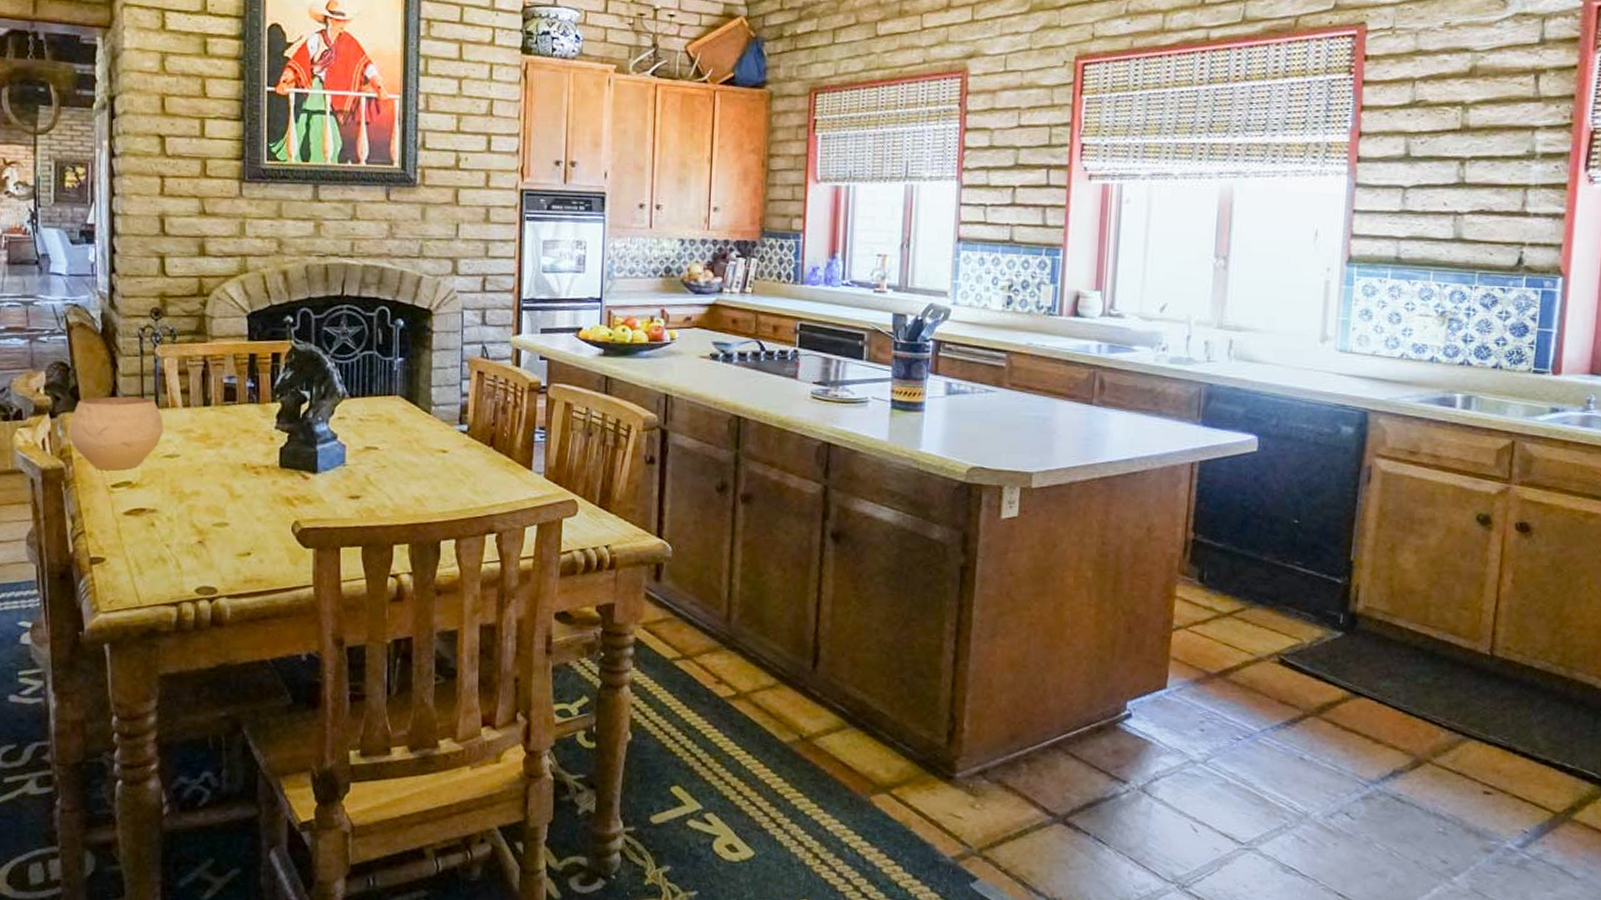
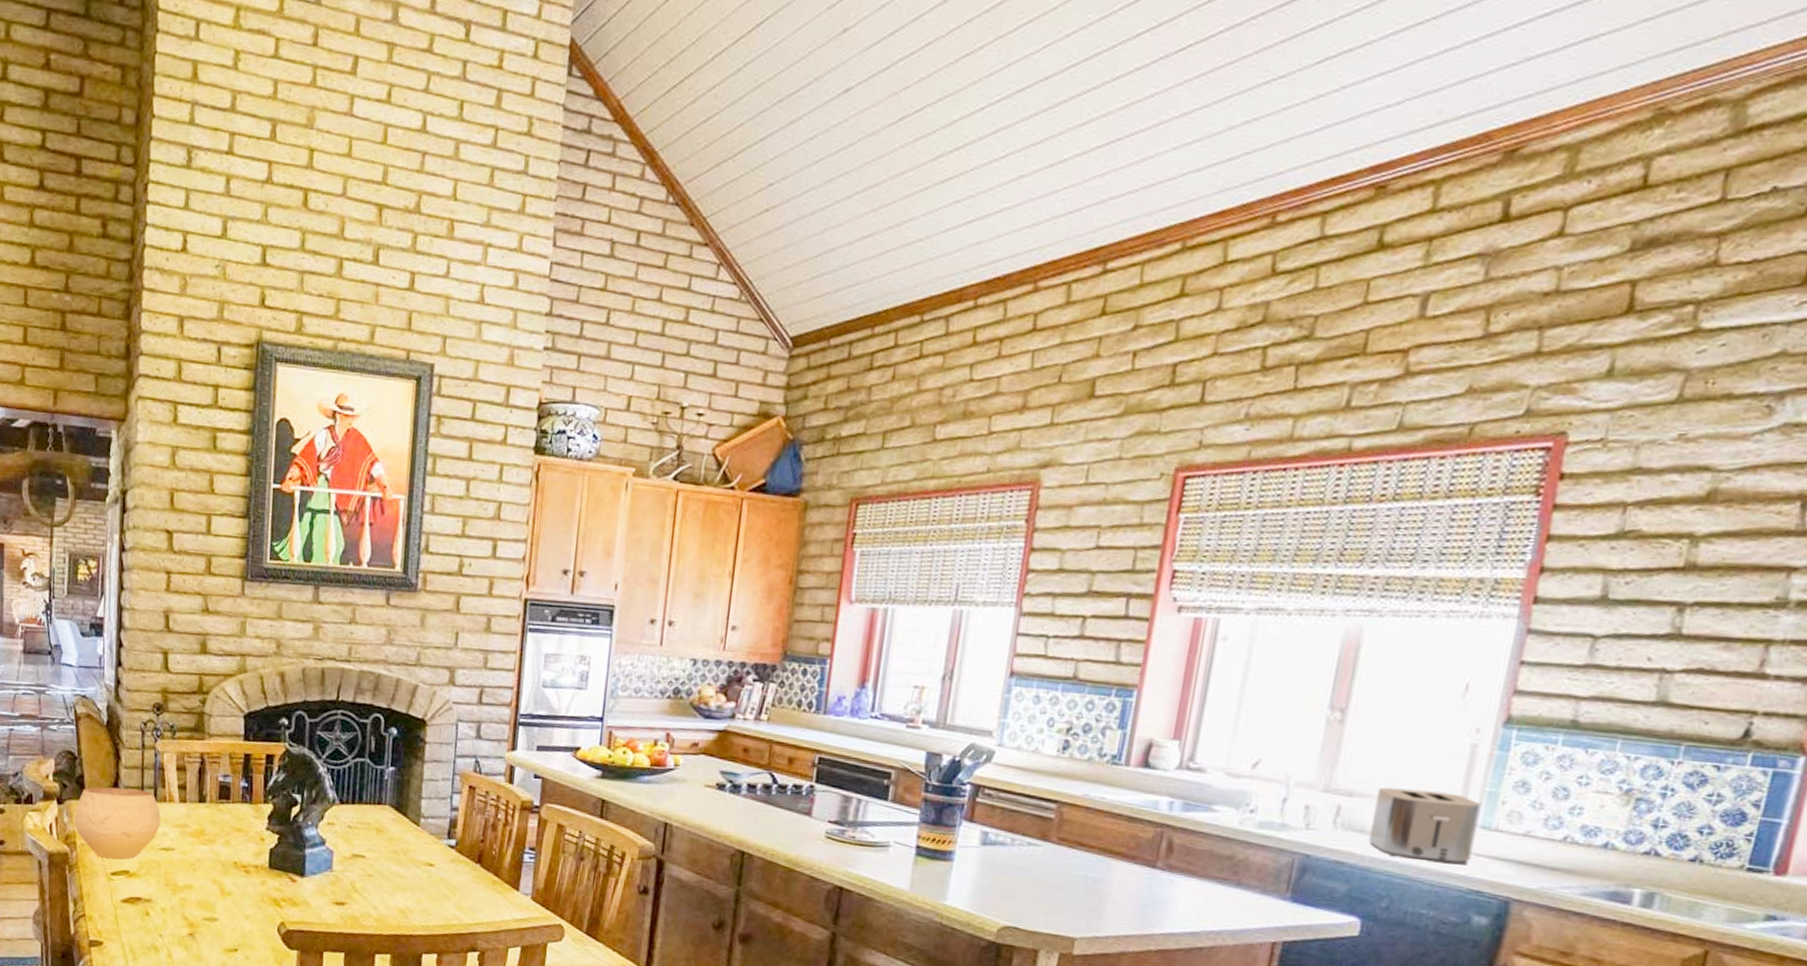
toaster: none [1256,321,1338,384] -> present [1368,787,1482,866]

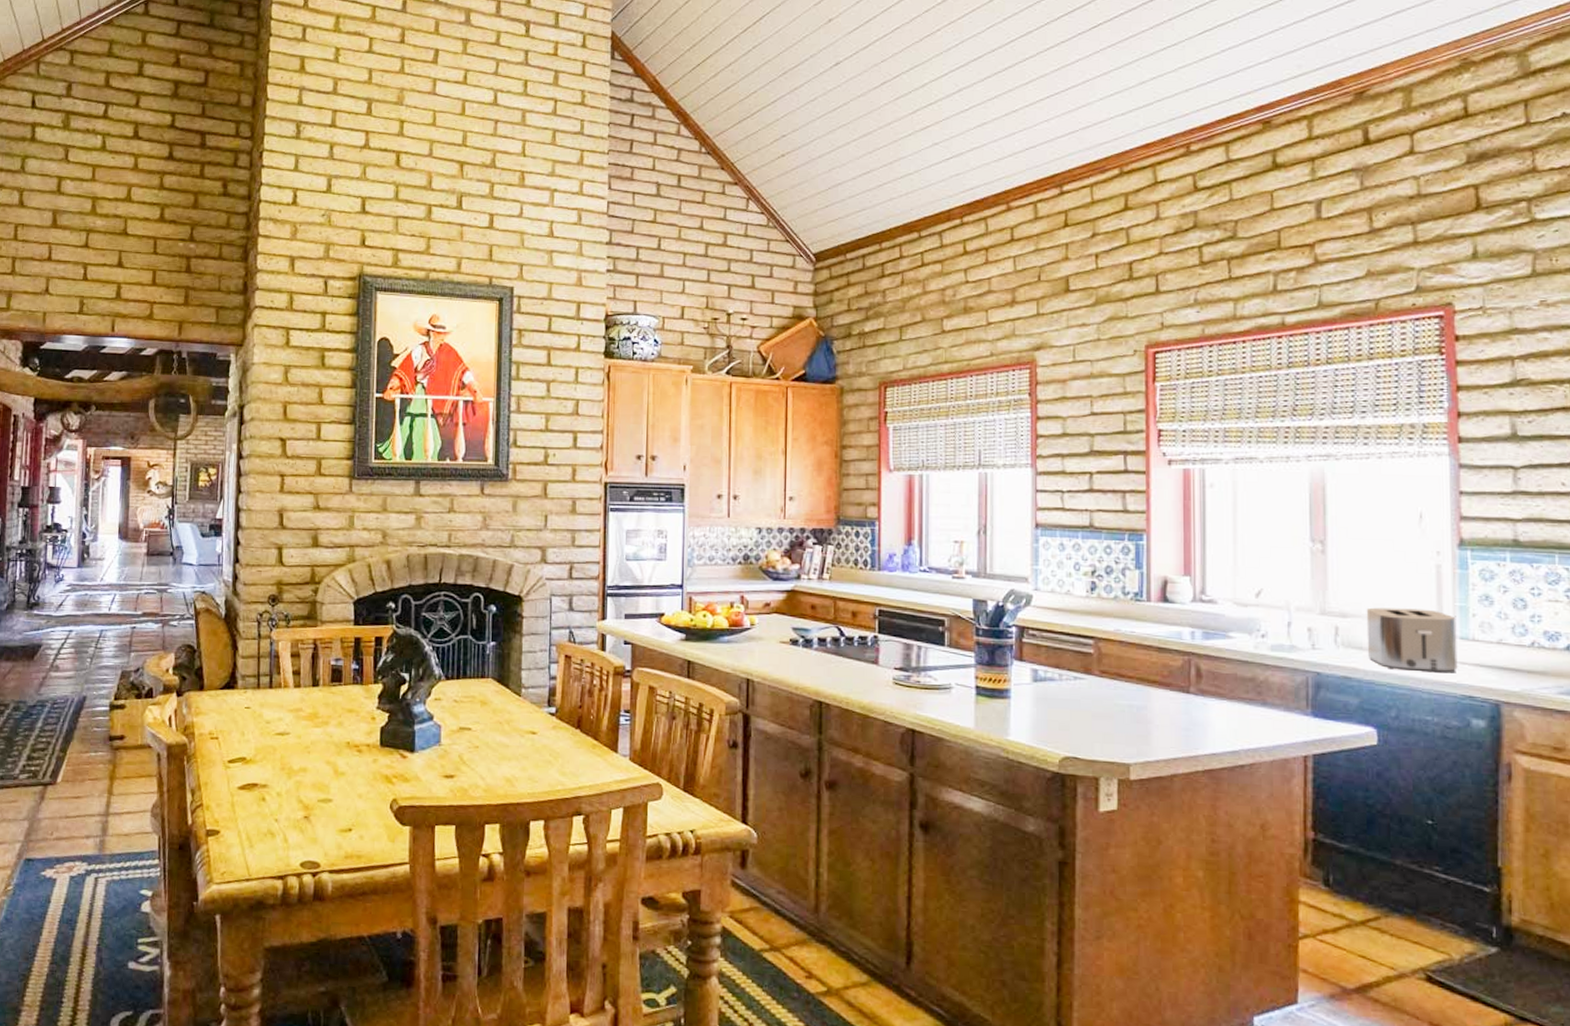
bowl: present [74,786,161,860] -> none [193,676,276,747]

